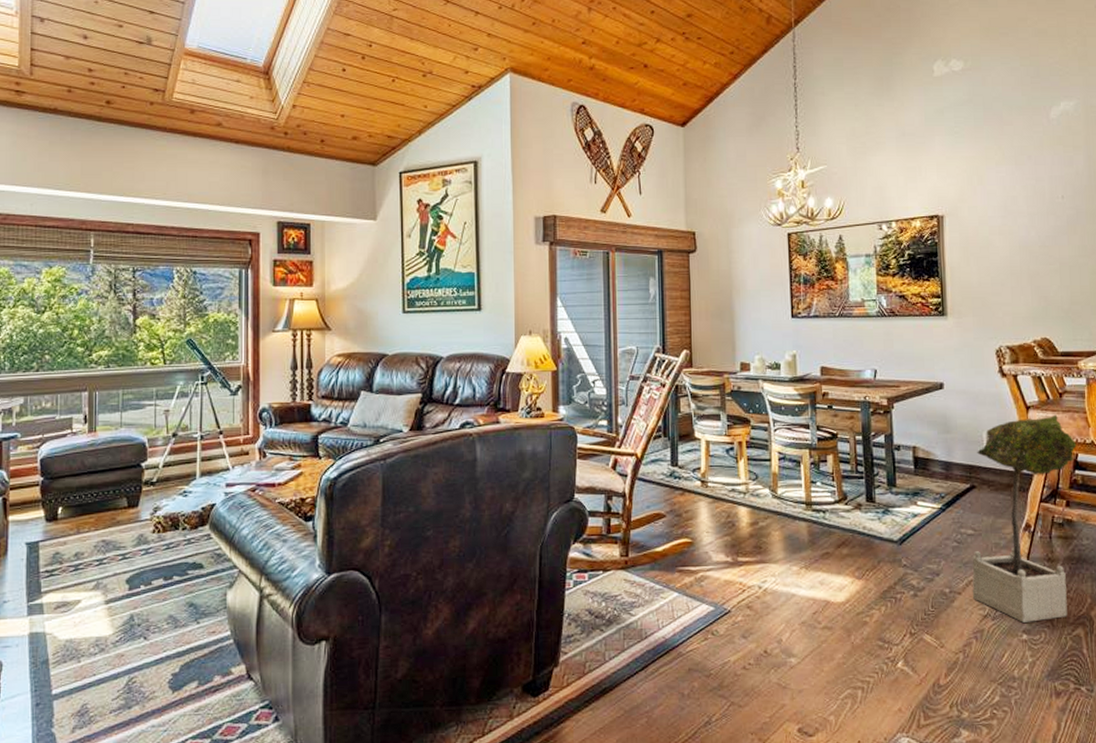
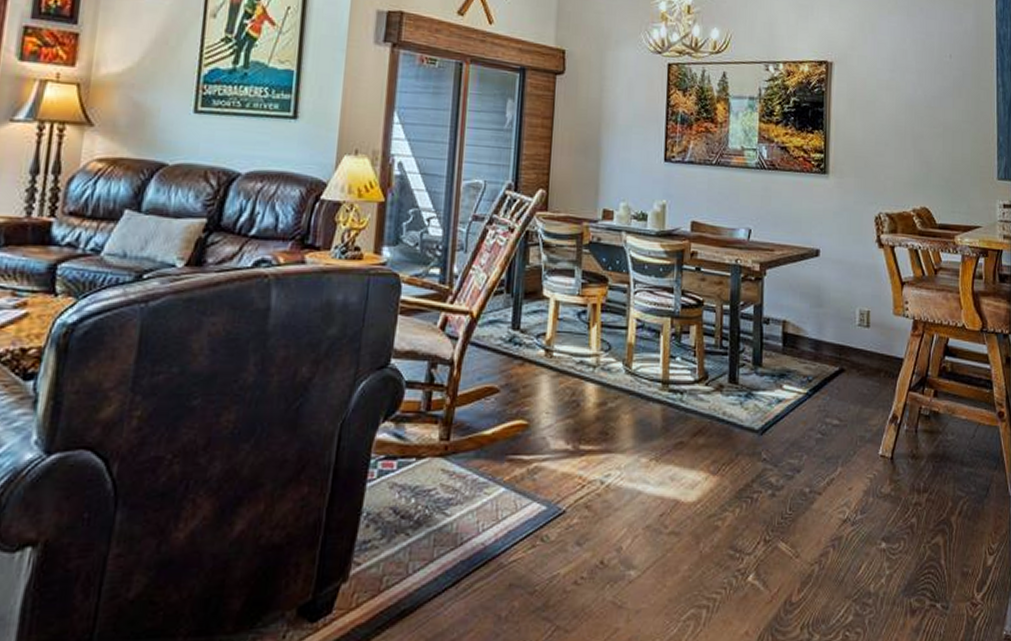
potted tree: present [972,414,1077,623] -> none [832,293,948,529]

